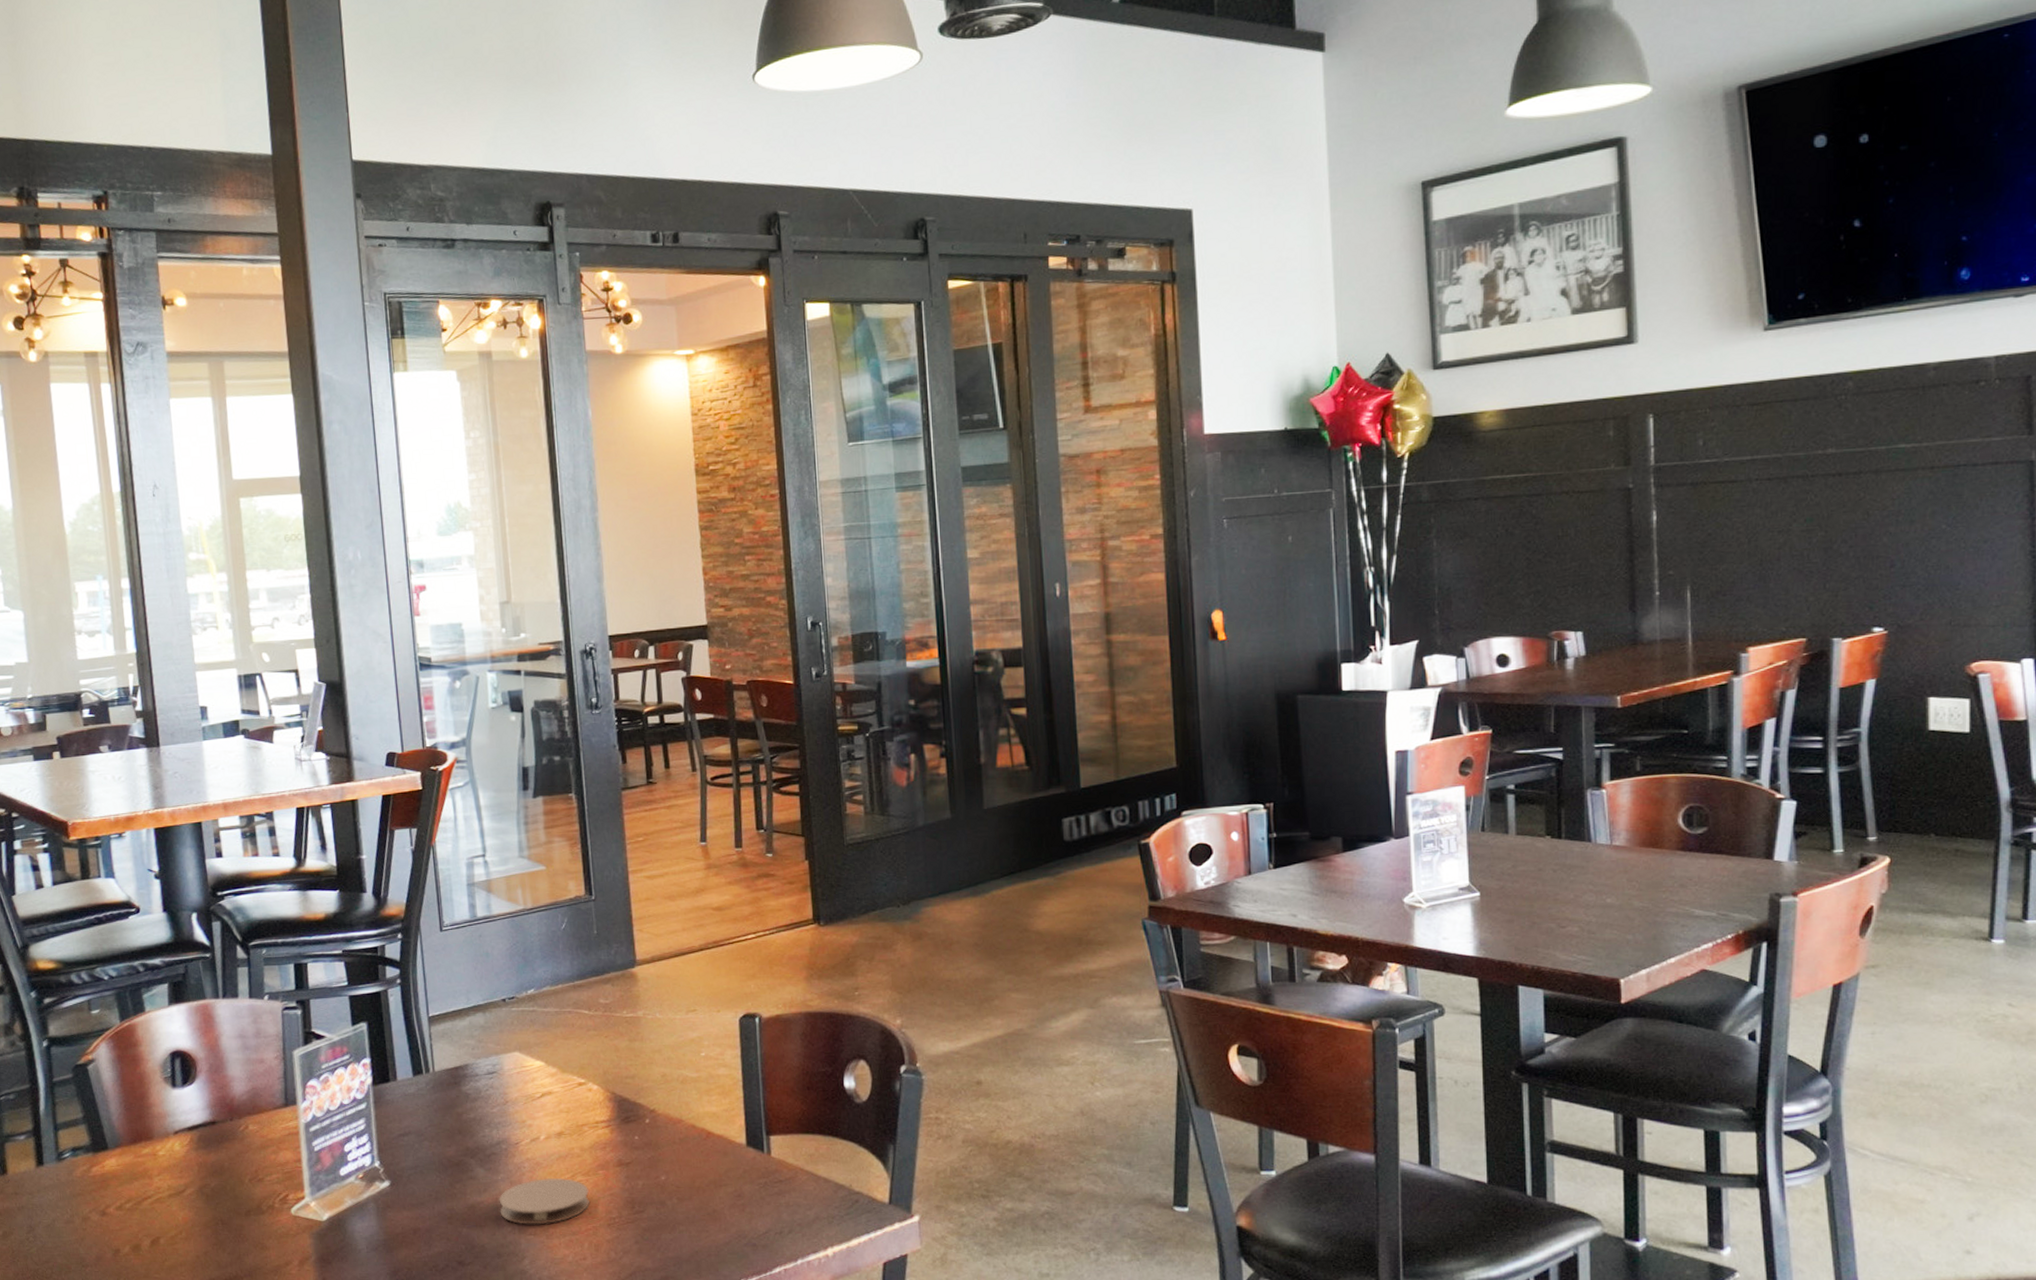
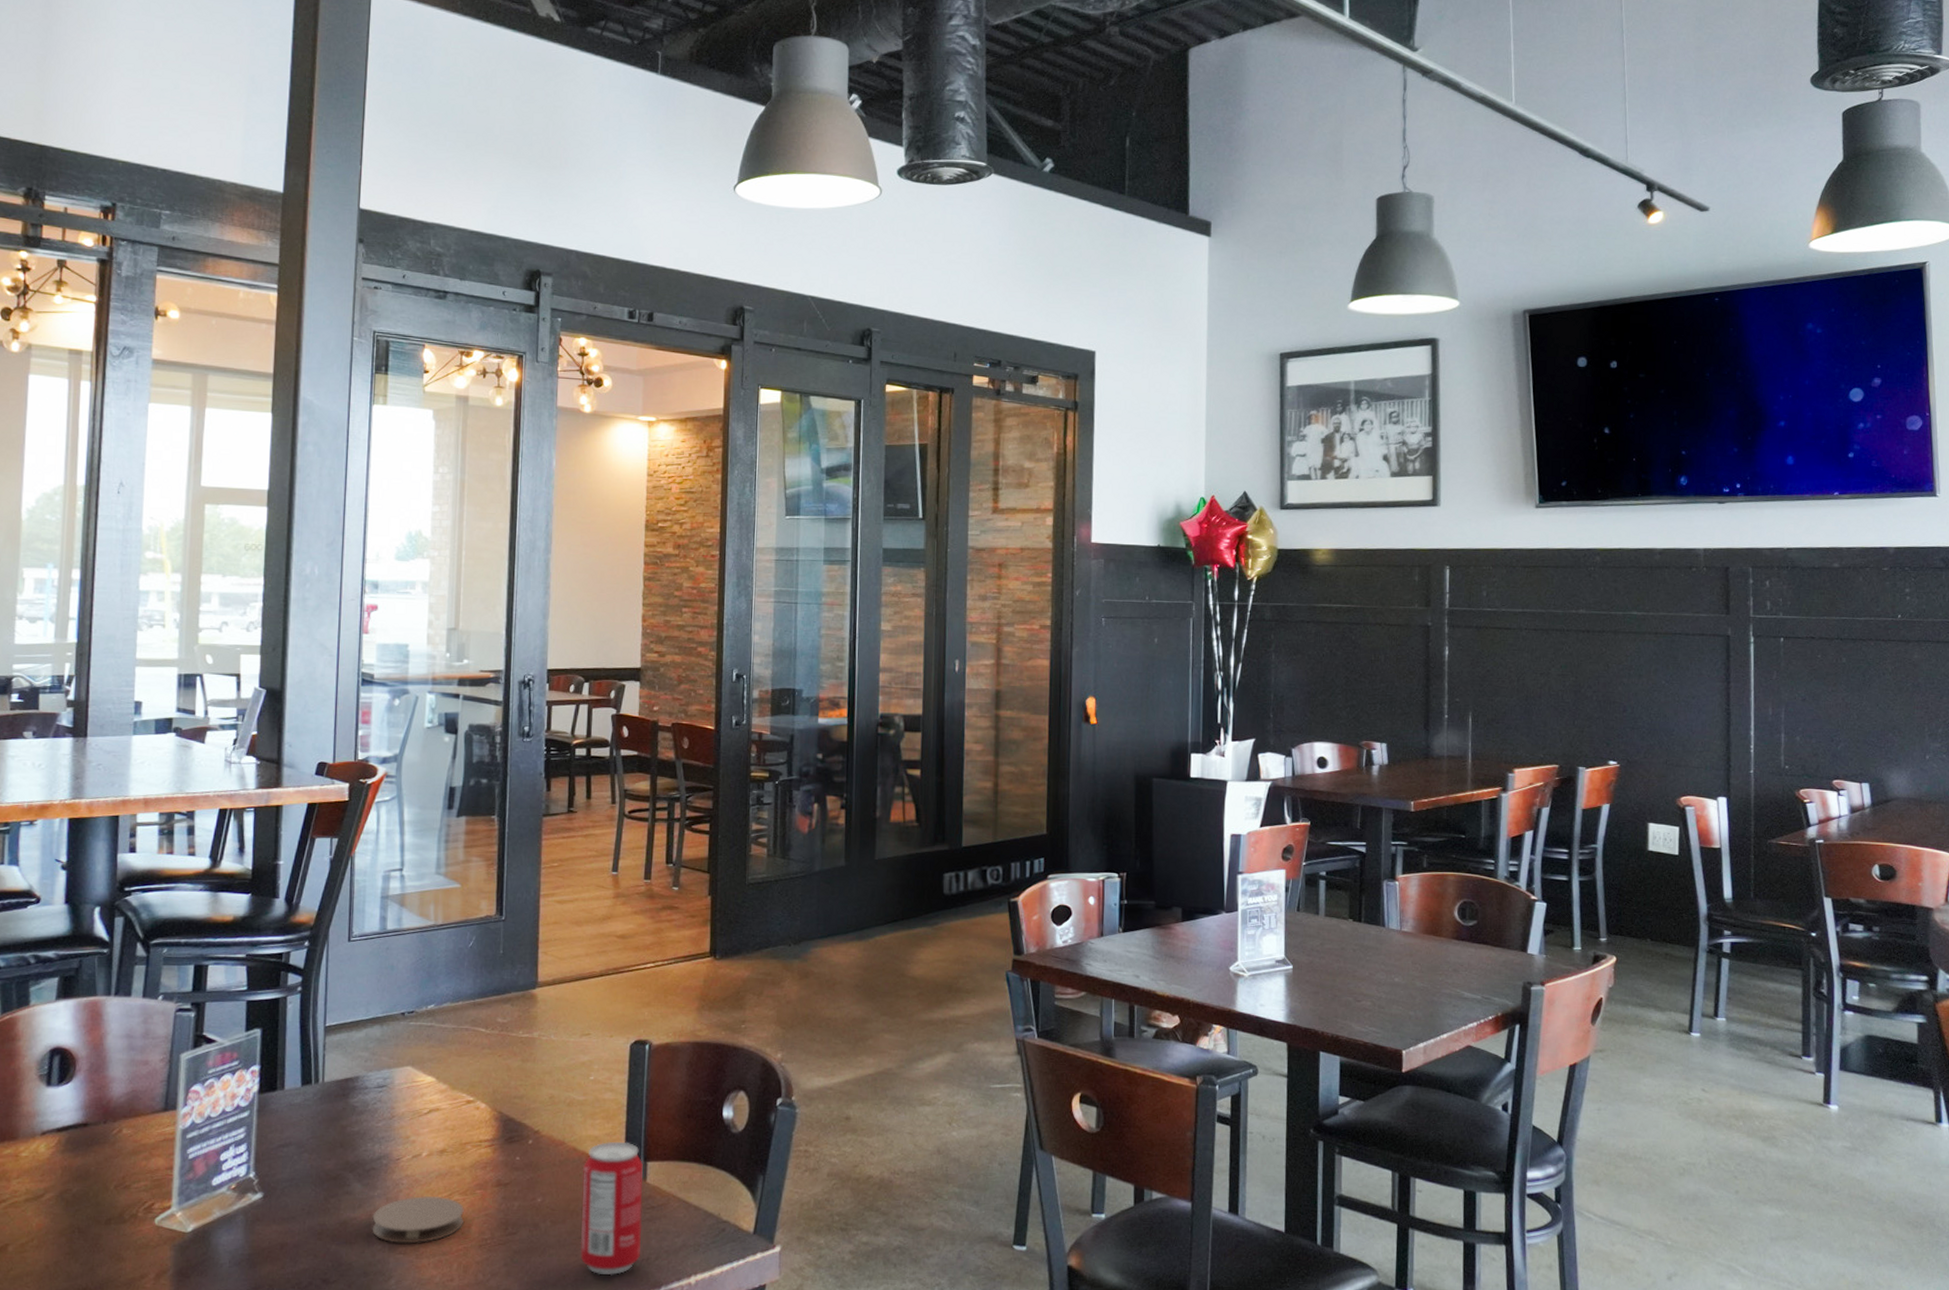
beverage can: none [703,1116,772,1250] -> present [580,1141,643,1276]

